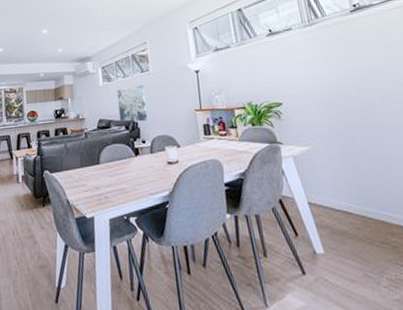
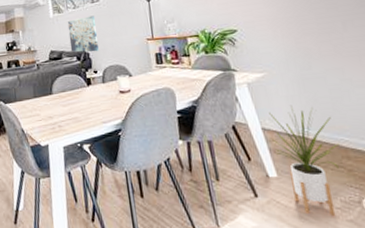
house plant: none [315,179,385,295] -> present [269,105,340,216]

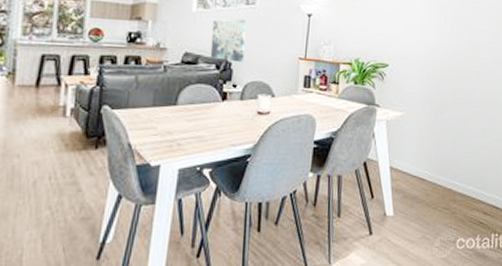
house plant: present [269,105,340,216] -> none [395,146,451,254]

